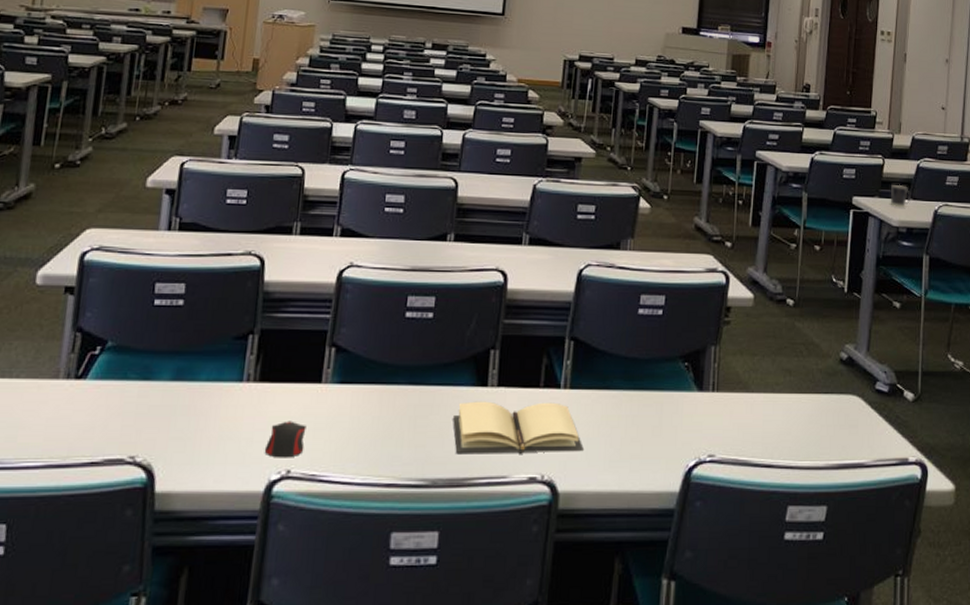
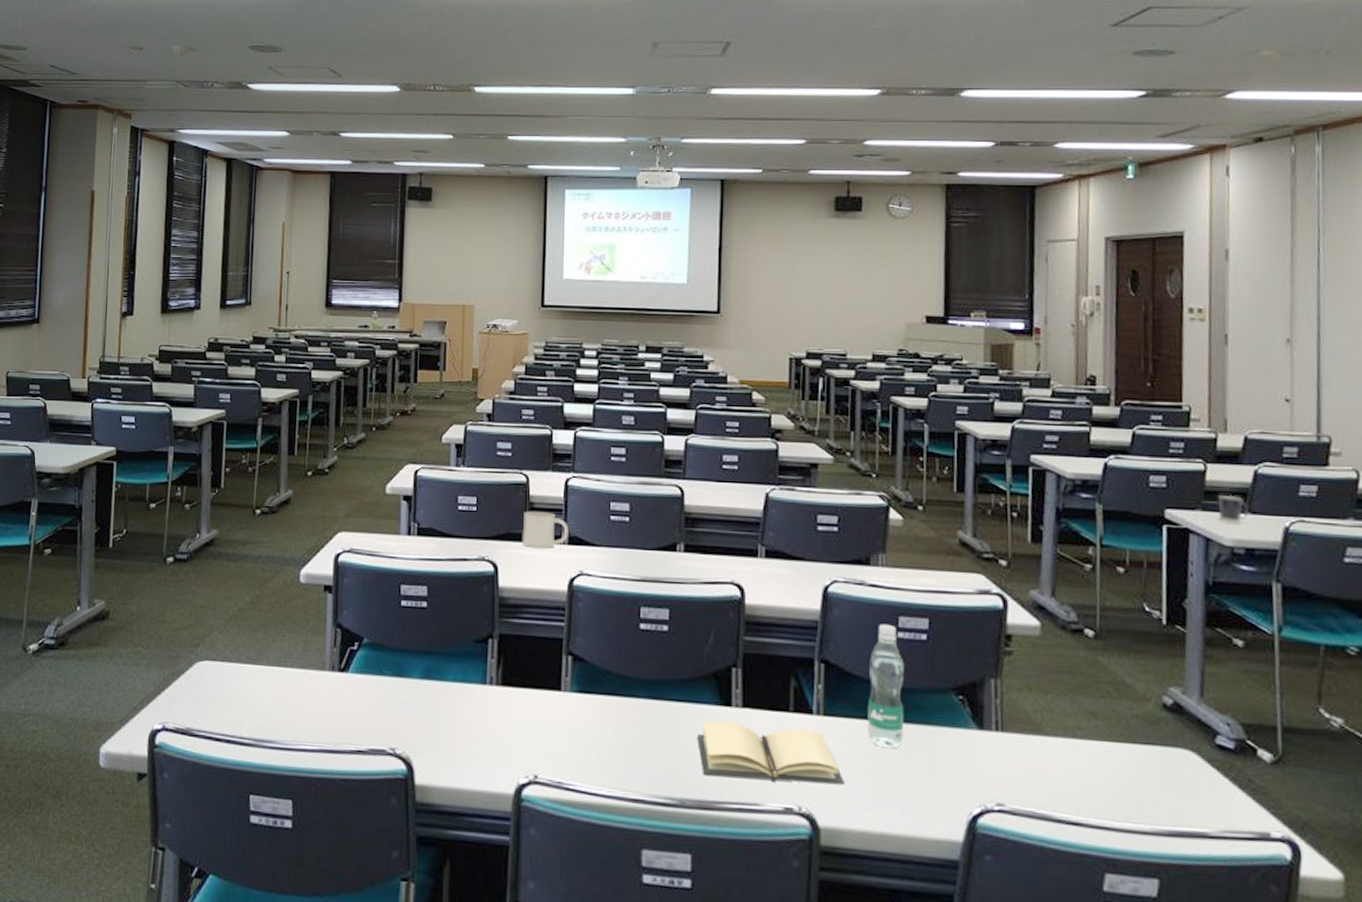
computer mouse: present [264,421,306,458] -> none [511,726,550,763]
mug: none [292,203,342,242] -> present [522,510,569,549]
bottle: none [607,302,643,415] -> present [867,623,905,749]

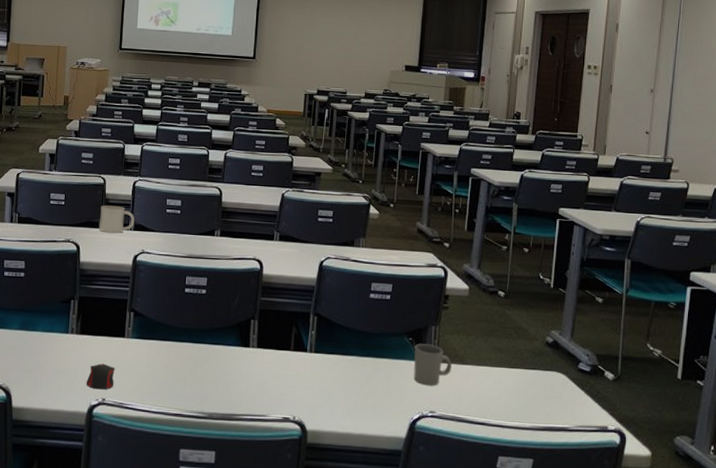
computer mouse: none [511,726,550,763] -> present [86,363,115,390]
book: present [697,721,846,786] -> none [223,357,327,401]
bottle: present [867,623,905,749] -> none [345,288,374,375]
mug: none [967,704,1024,765] -> present [413,343,452,385]
mug: present [1217,494,1249,522] -> none [594,198,615,217]

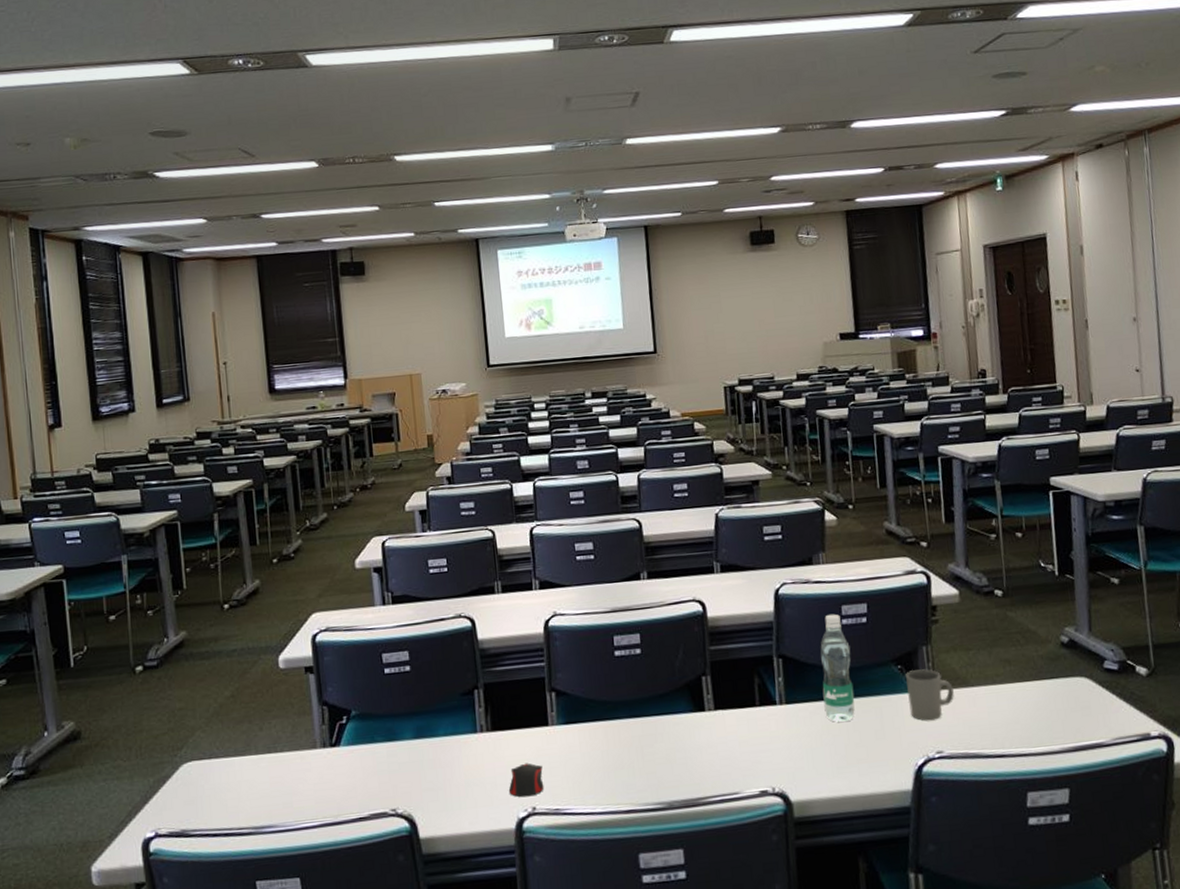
mug: present [98,205,135,234] -> none [493,561,539,599]
bottle: none [345,288,374,375] -> present [820,613,855,723]

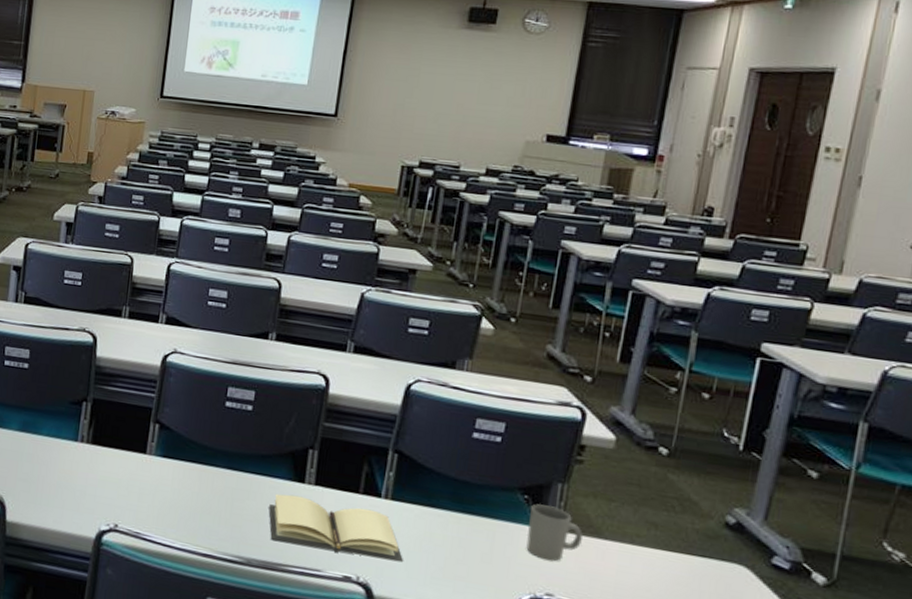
computer mouse: present [508,763,544,797] -> none [95,482,132,514]
book: none [677,718,811,776] -> present [269,493,404,563]
bottle: present [820,613,855,723] -> none [431,423,476,536]

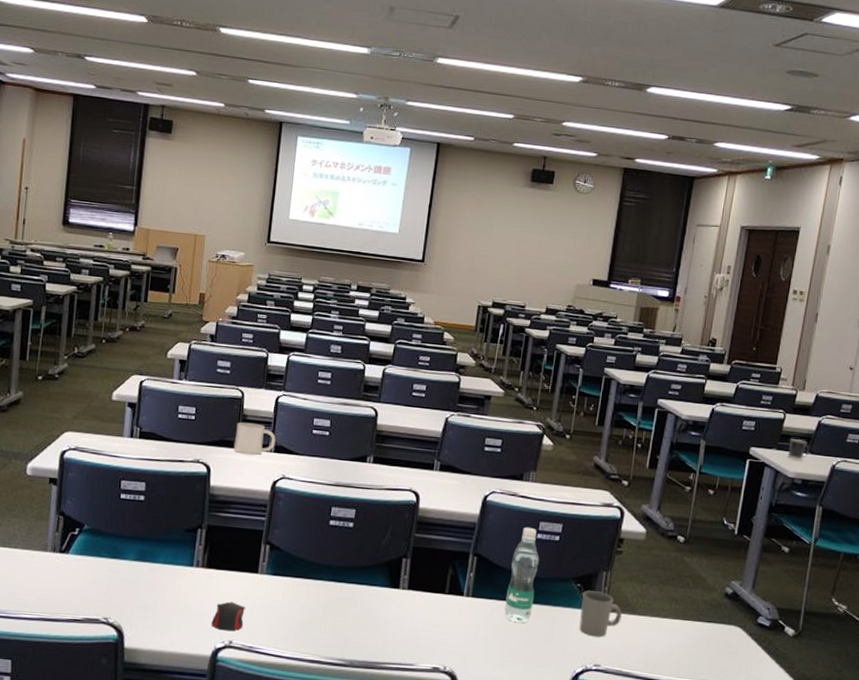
computer mouse: none [95,482,132,514] -> present [211,601,245,631]
mug: none [121,290,167,327] -> present [233,422,276,456]
book: present [269,493,404,563] -> none [368,600,483,651]
bottle: none [431,423,476,536] -> present [504,527,540,623]
mug: none [816,334,850,362] -> present [787,438,810,460]

